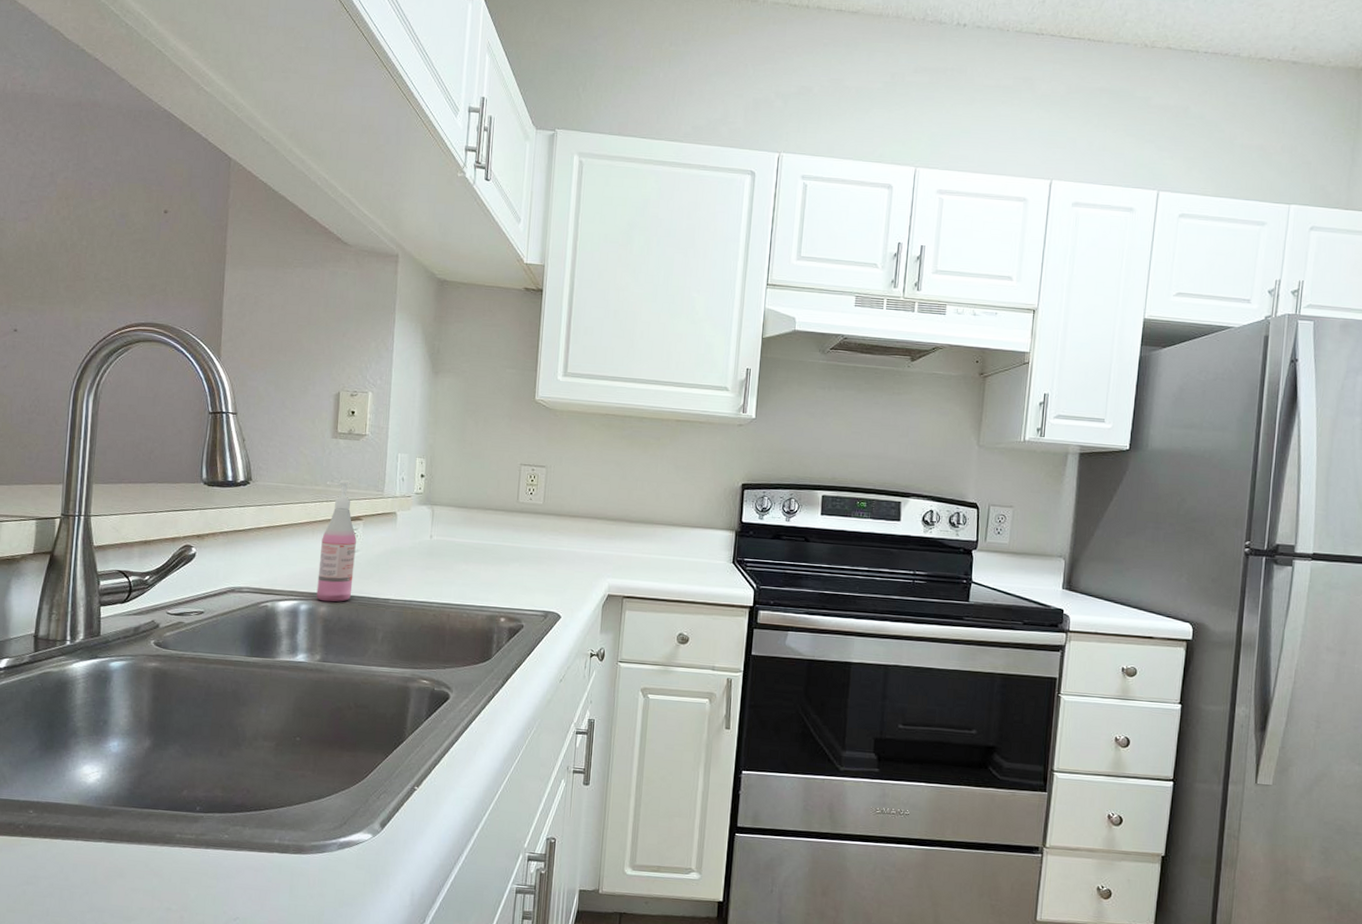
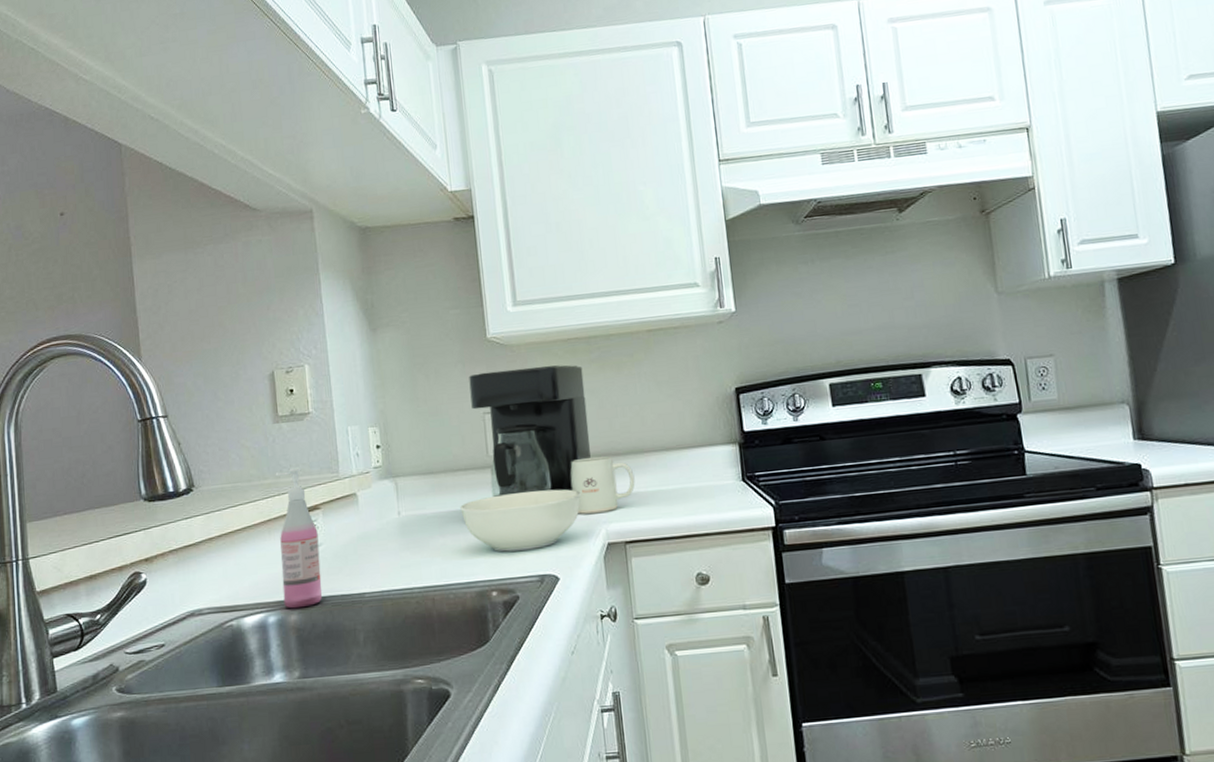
bowl: none [485,536,593,589] -> present [460,489,581,552]
coffee maker: none [511,429,614,544] -> present [469,365,591,497]
mug: none [585,519,642,568] -> present [570,456,635,514]

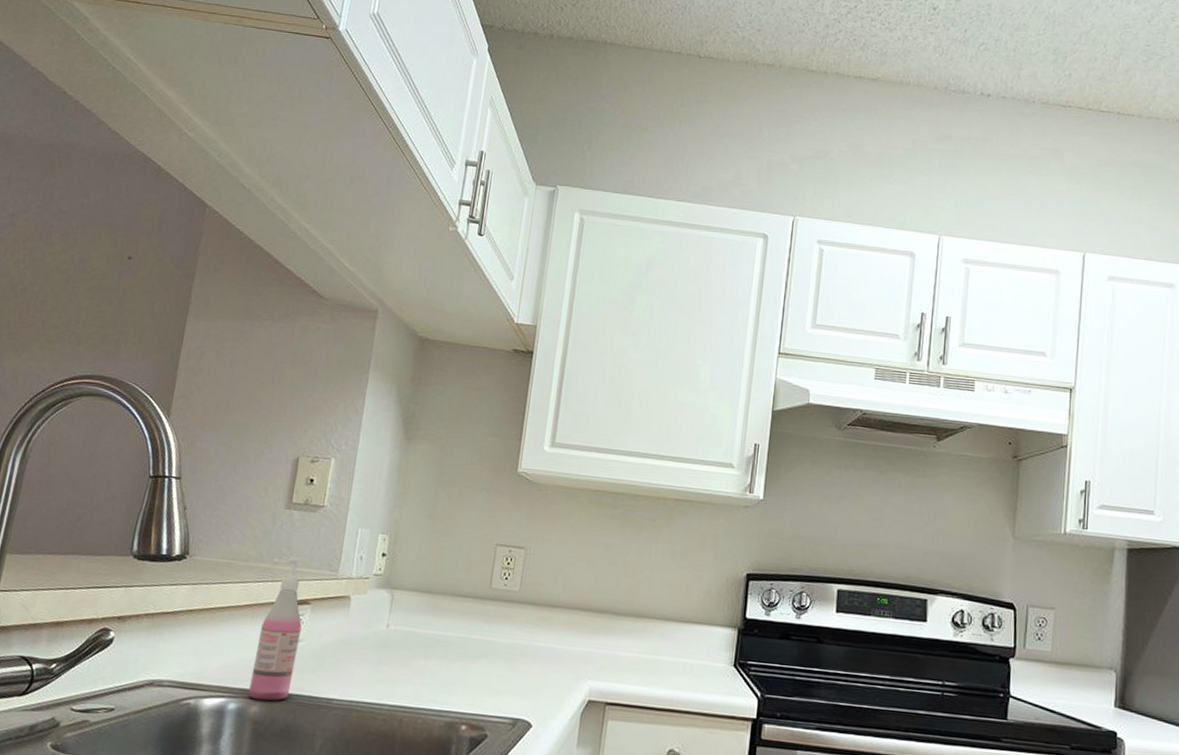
bowl: present [460,489,581,552] -> none [450,628,574,691]
coffee maker: present [469,365,591,497] -> none [485,504,604,640]
mug: present [570,456,635,514] -> none [564,610,630,669]

